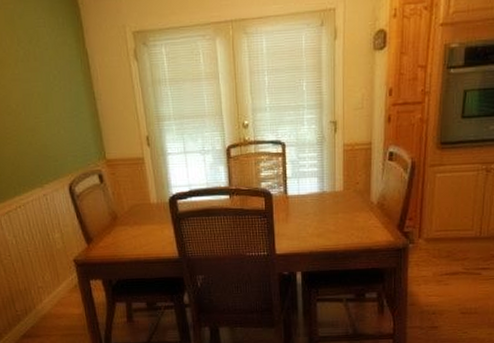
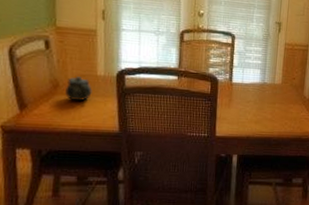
teapot: none [124,206,149,230] -> present [65,76,92,101]

